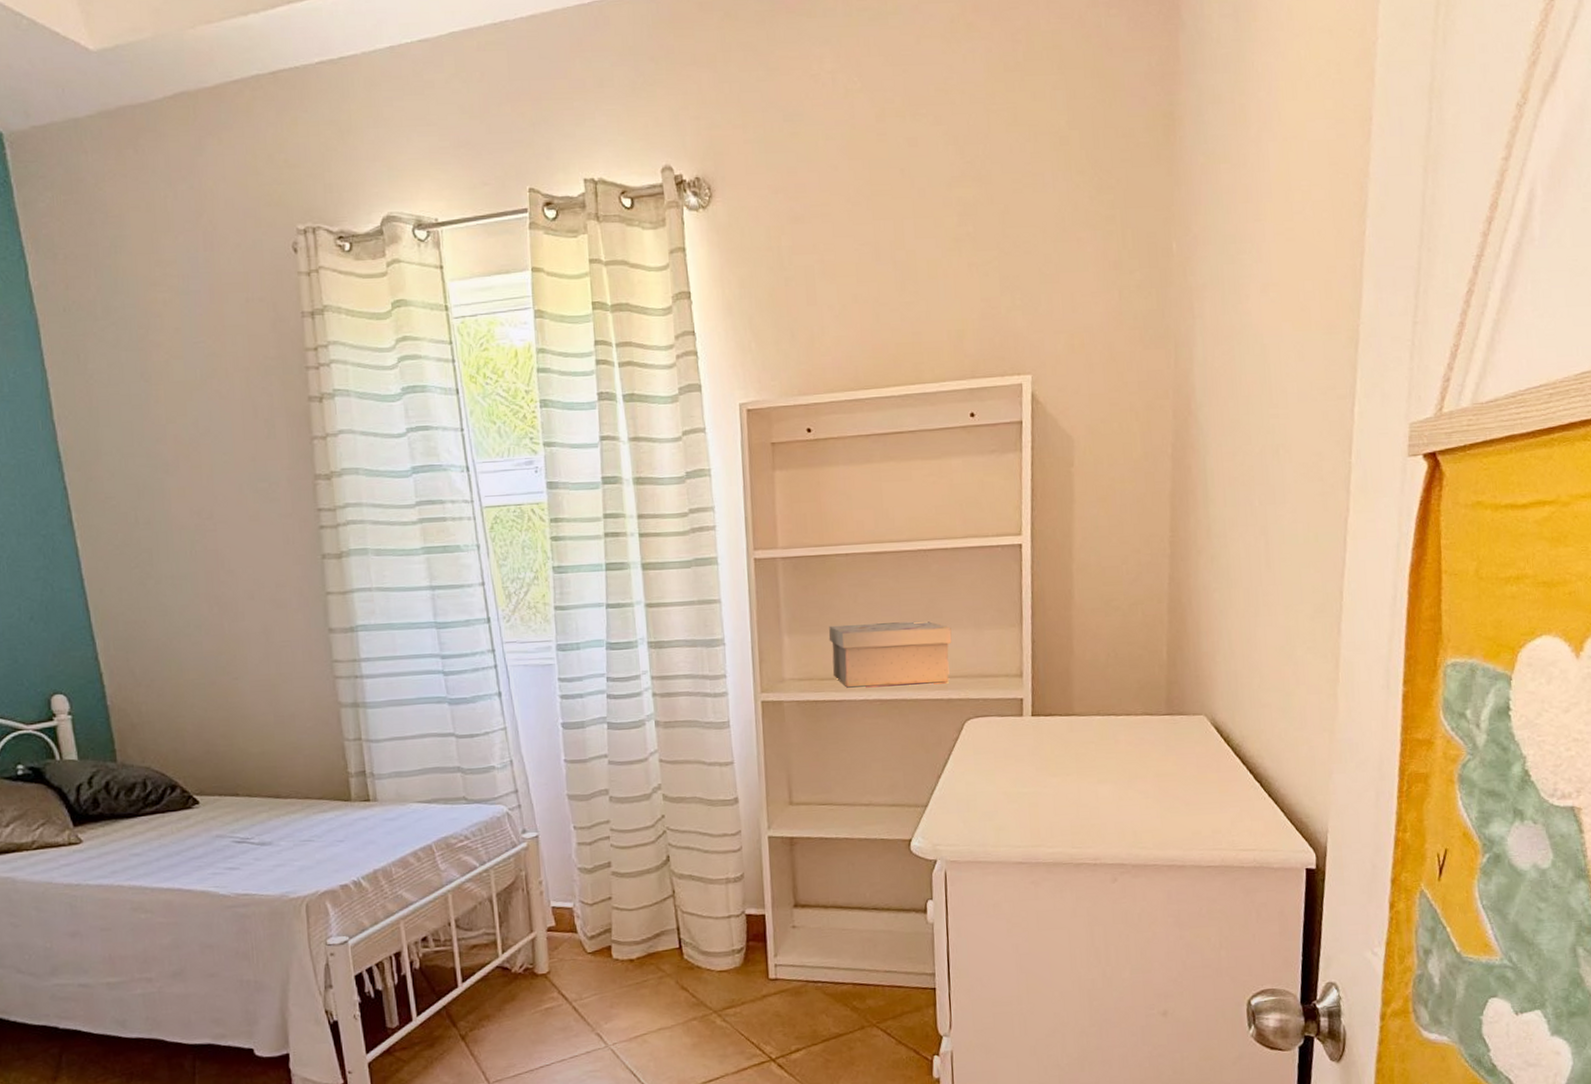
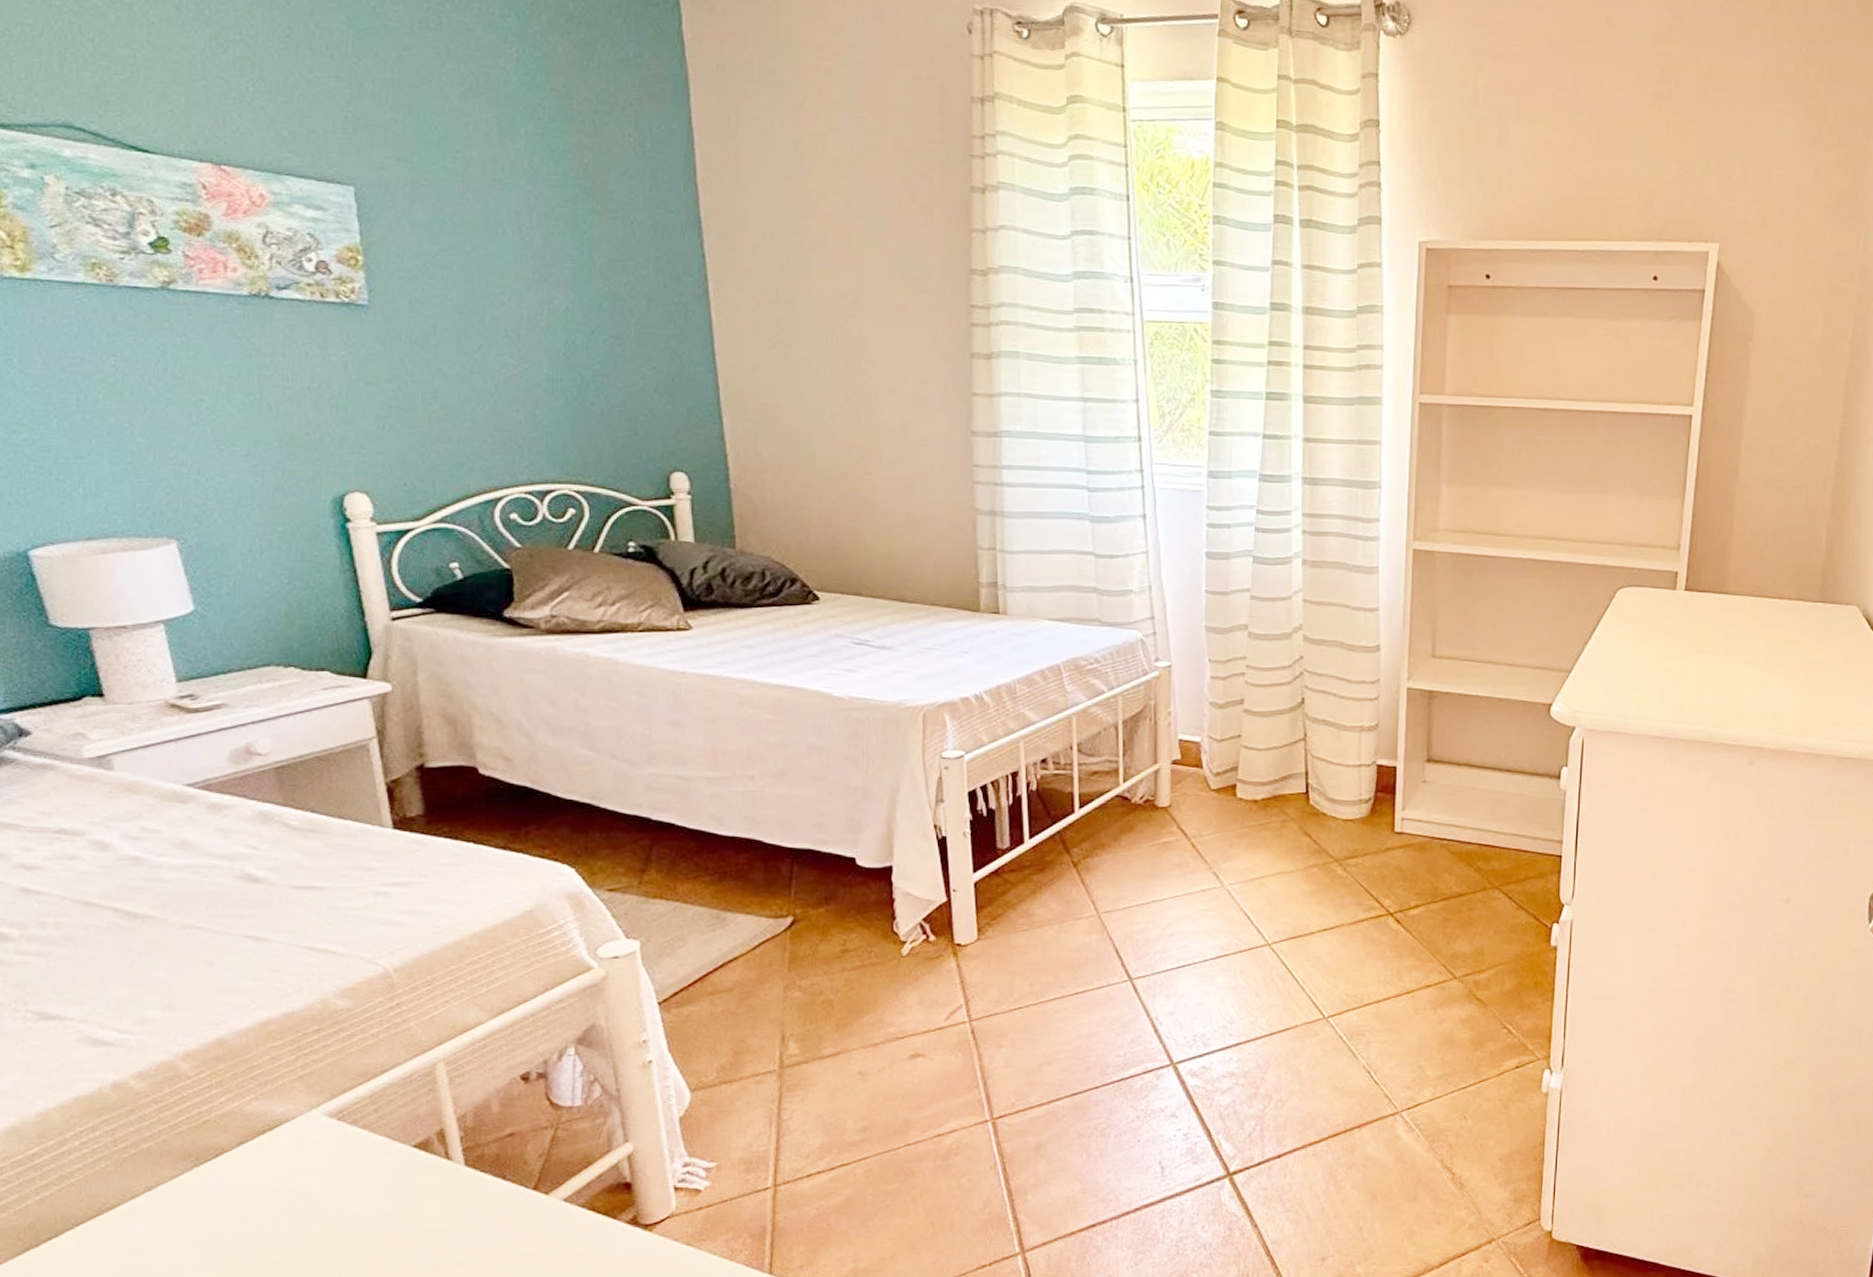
decorative box: present [828,621,952,688] -> none [1488,479,1613,548]

